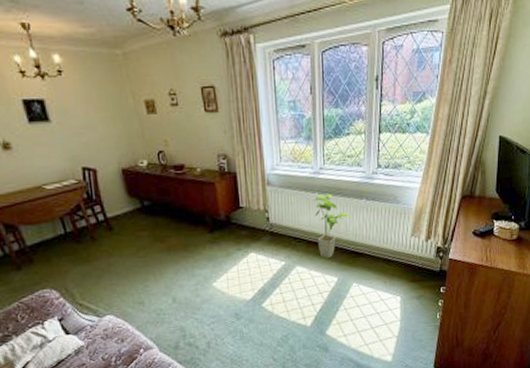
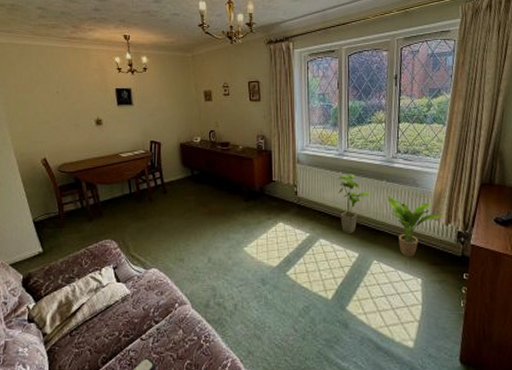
potted plant: none [365,213,426,276] -> present [386,194,445,256]

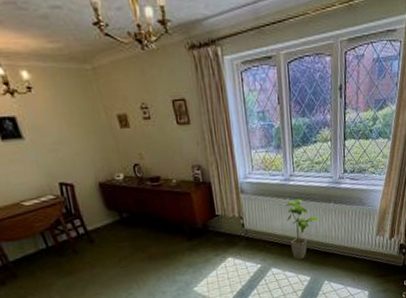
potted plant: present [386,194,445,256] -> none [334,216,389,273]

